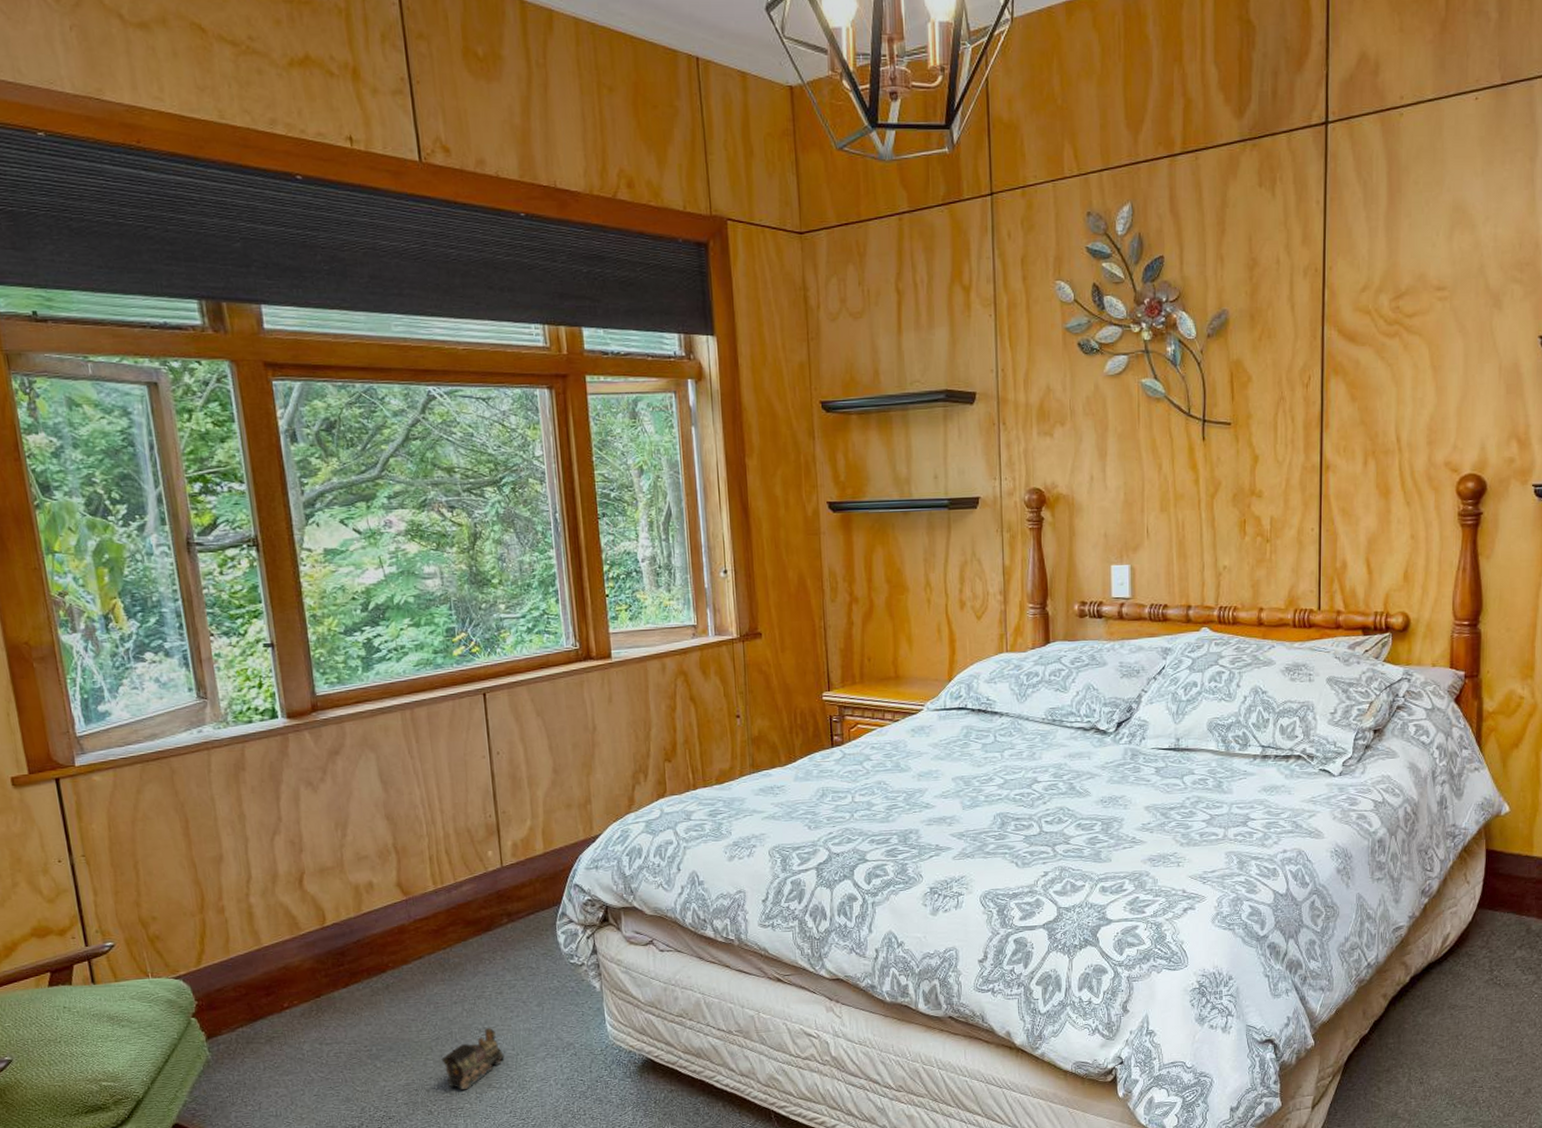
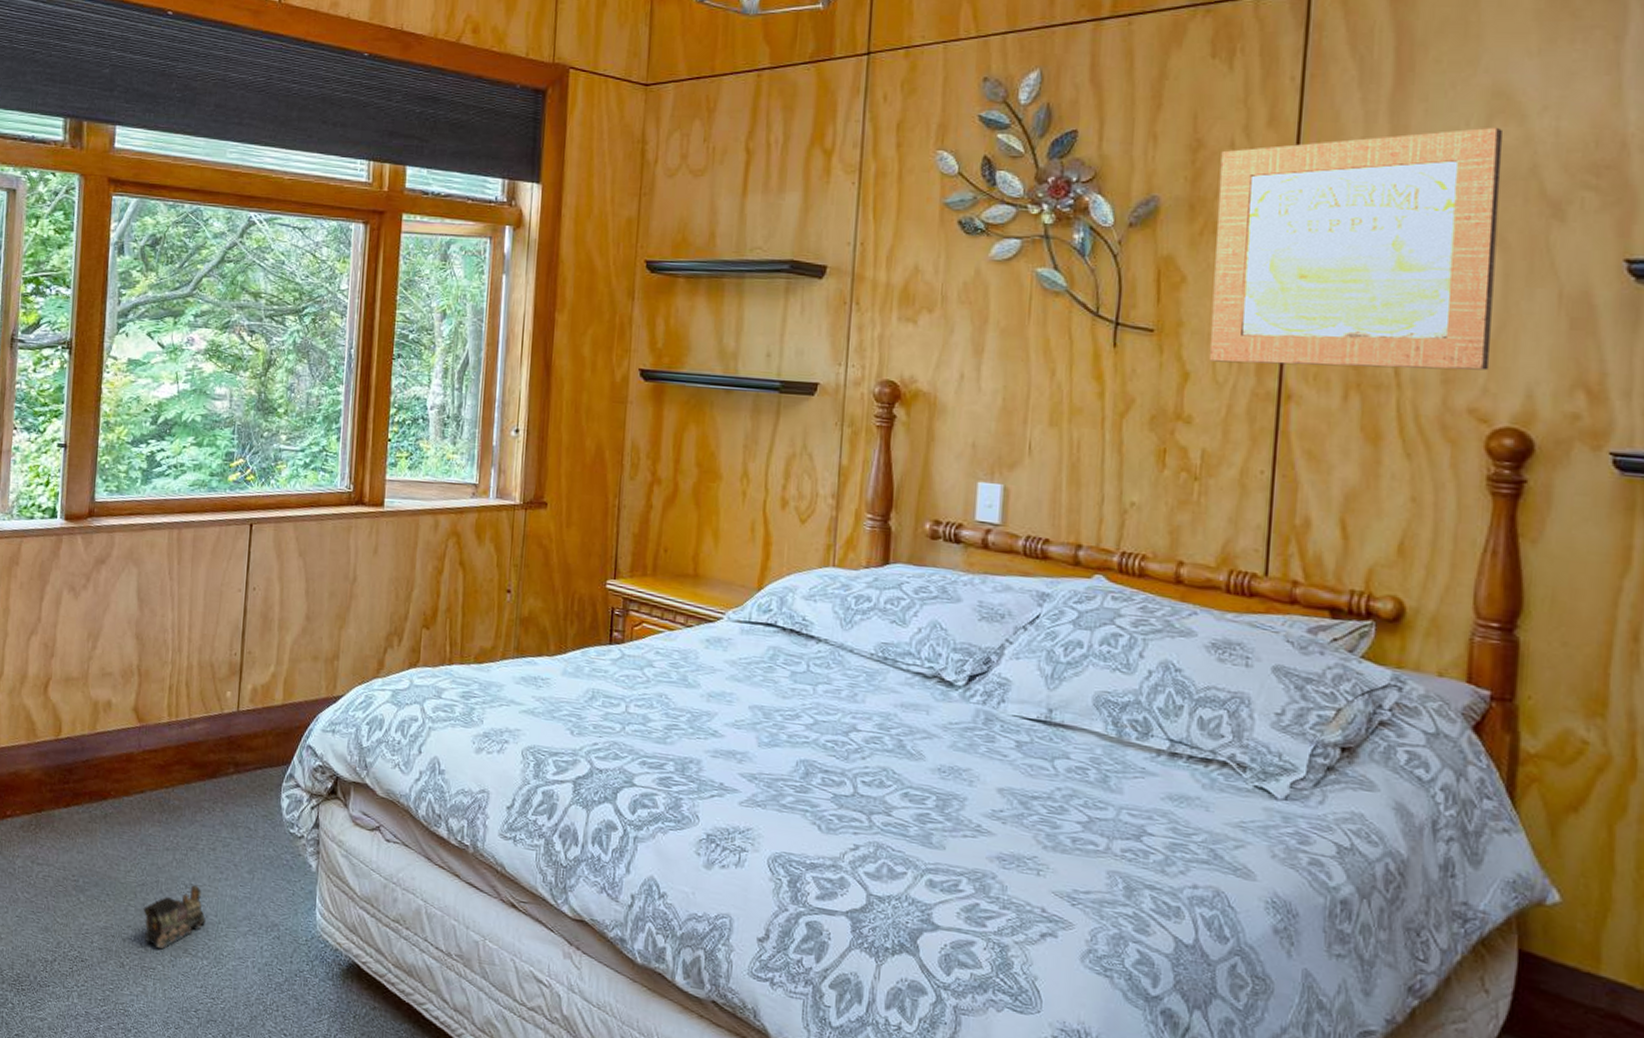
wall art: none [1270,236,1461,445] -> present [1208,127,1504,371]

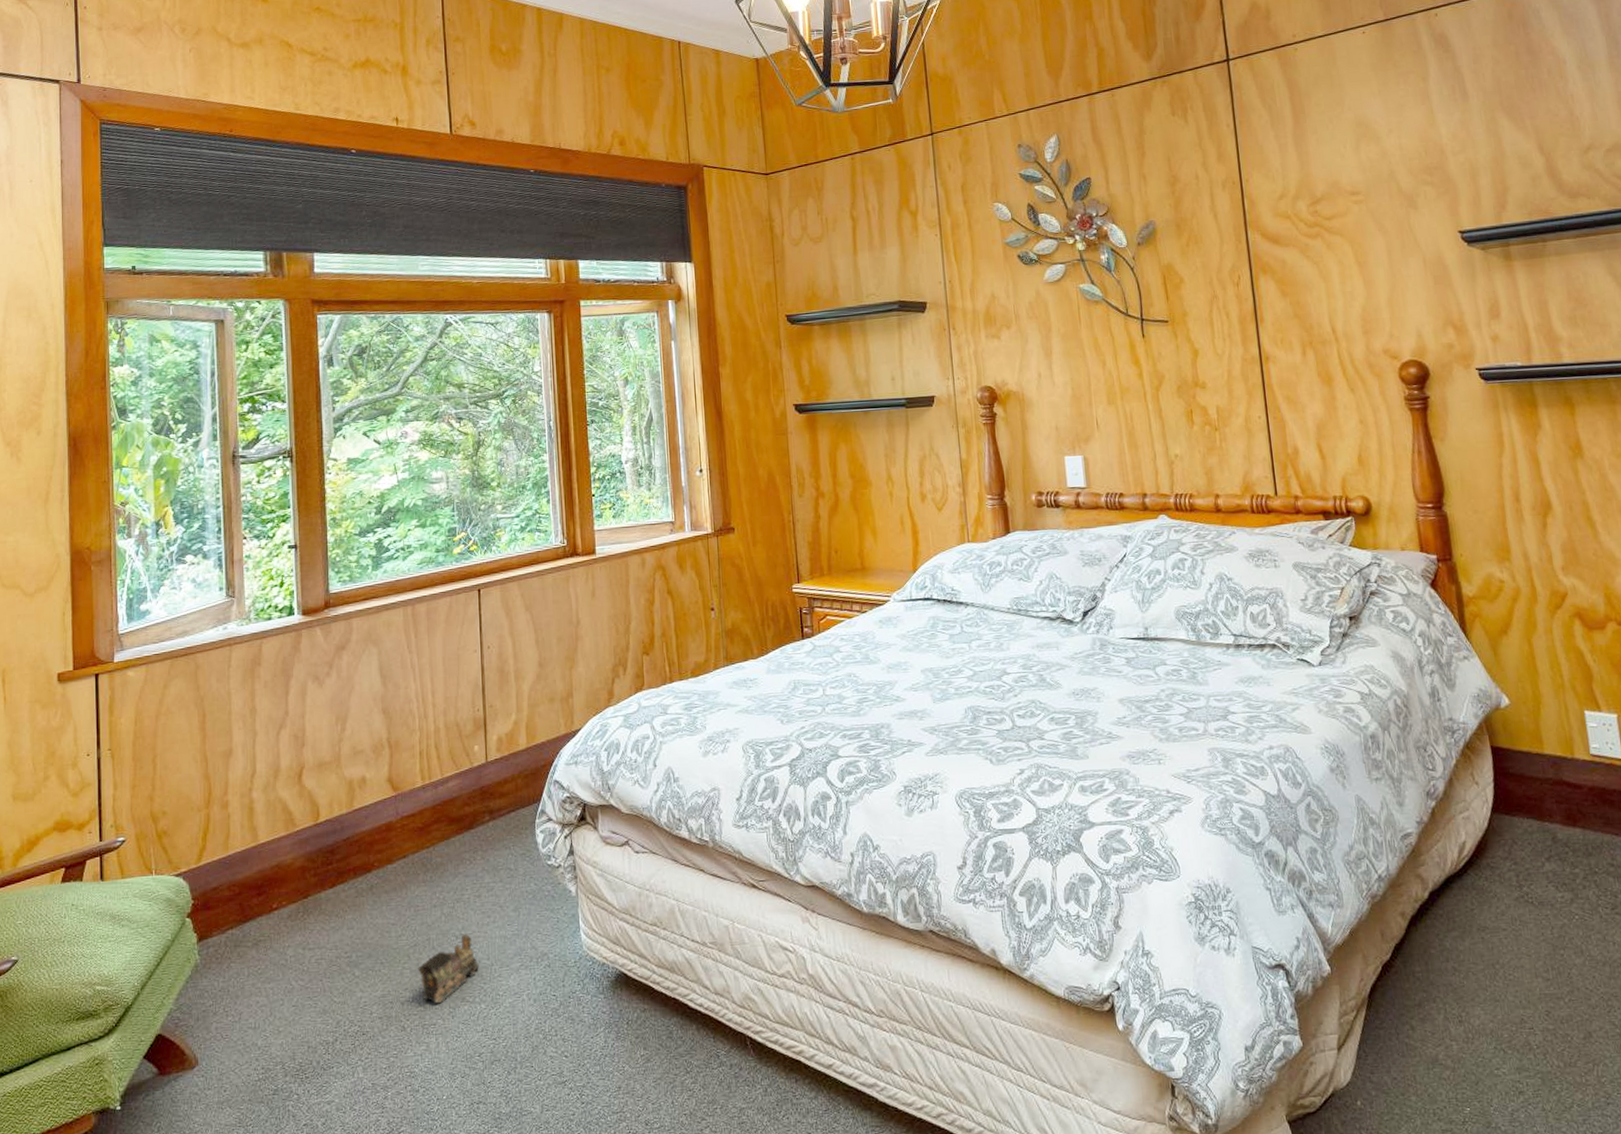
wall art: present [1208,127,1504,371] -> none [1191,147,1391,339]

